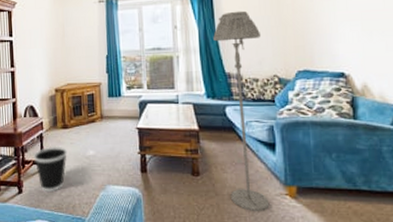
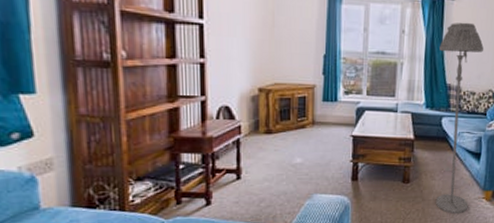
wastebasket: present [34,146,67,193] -> none [227,153,270,203]

